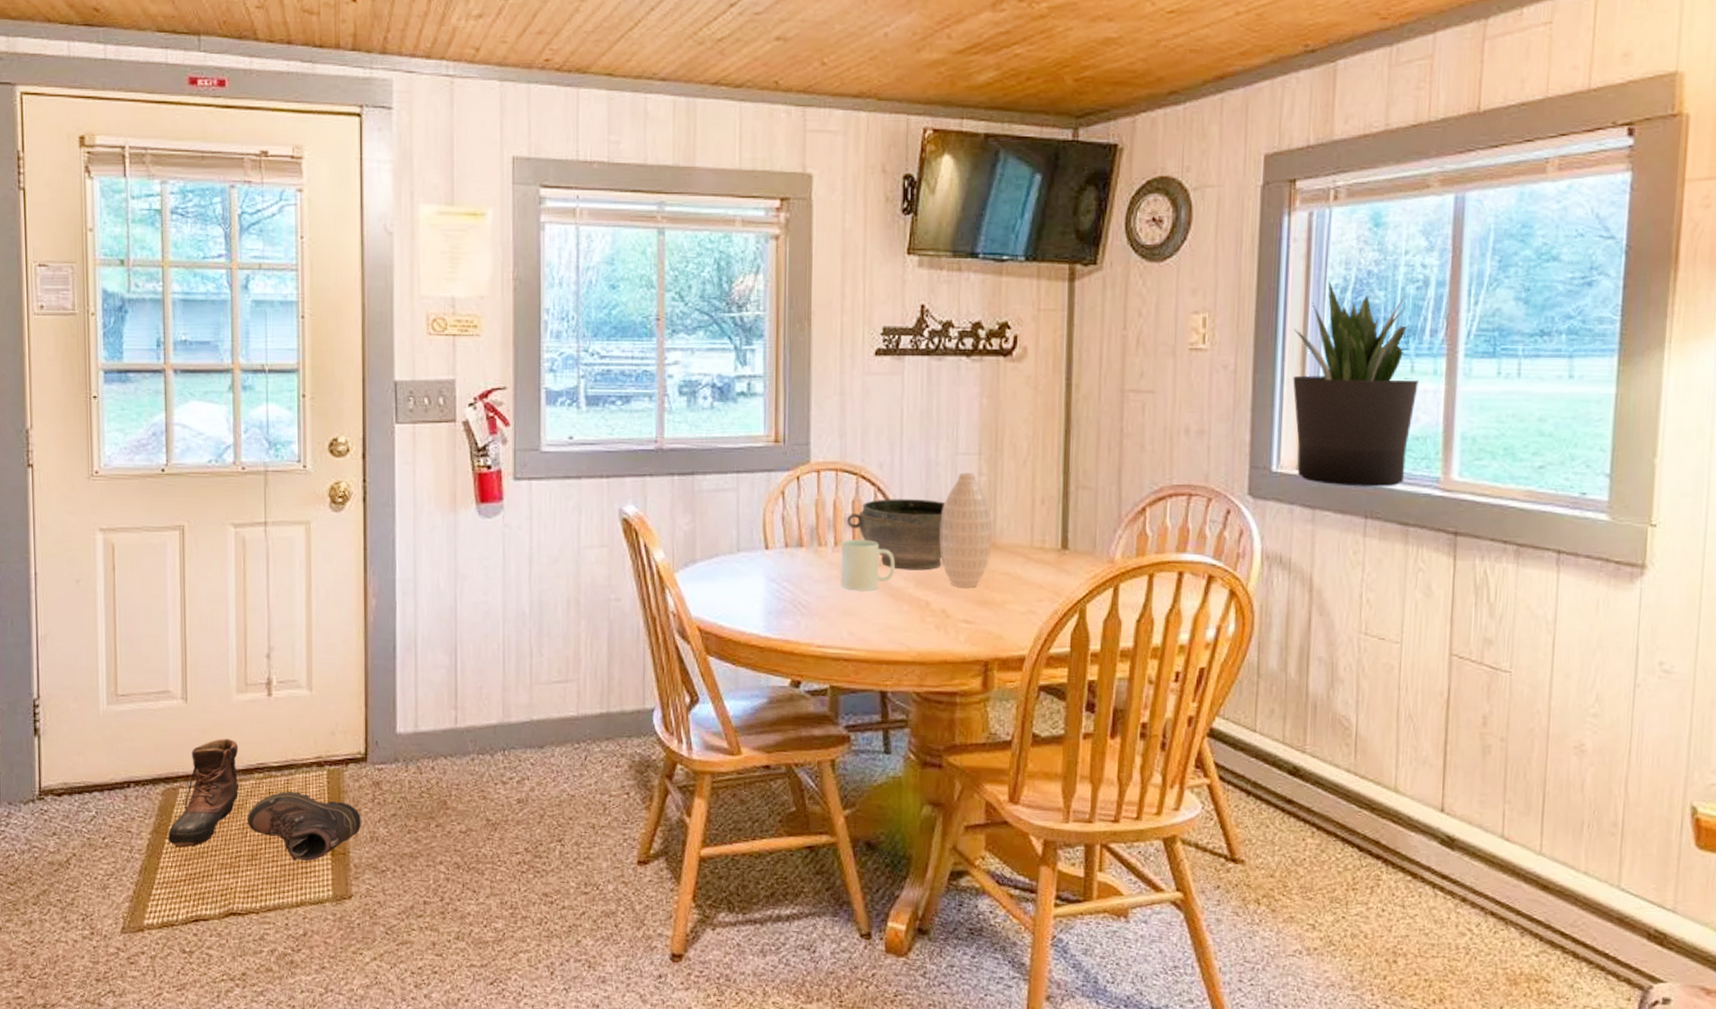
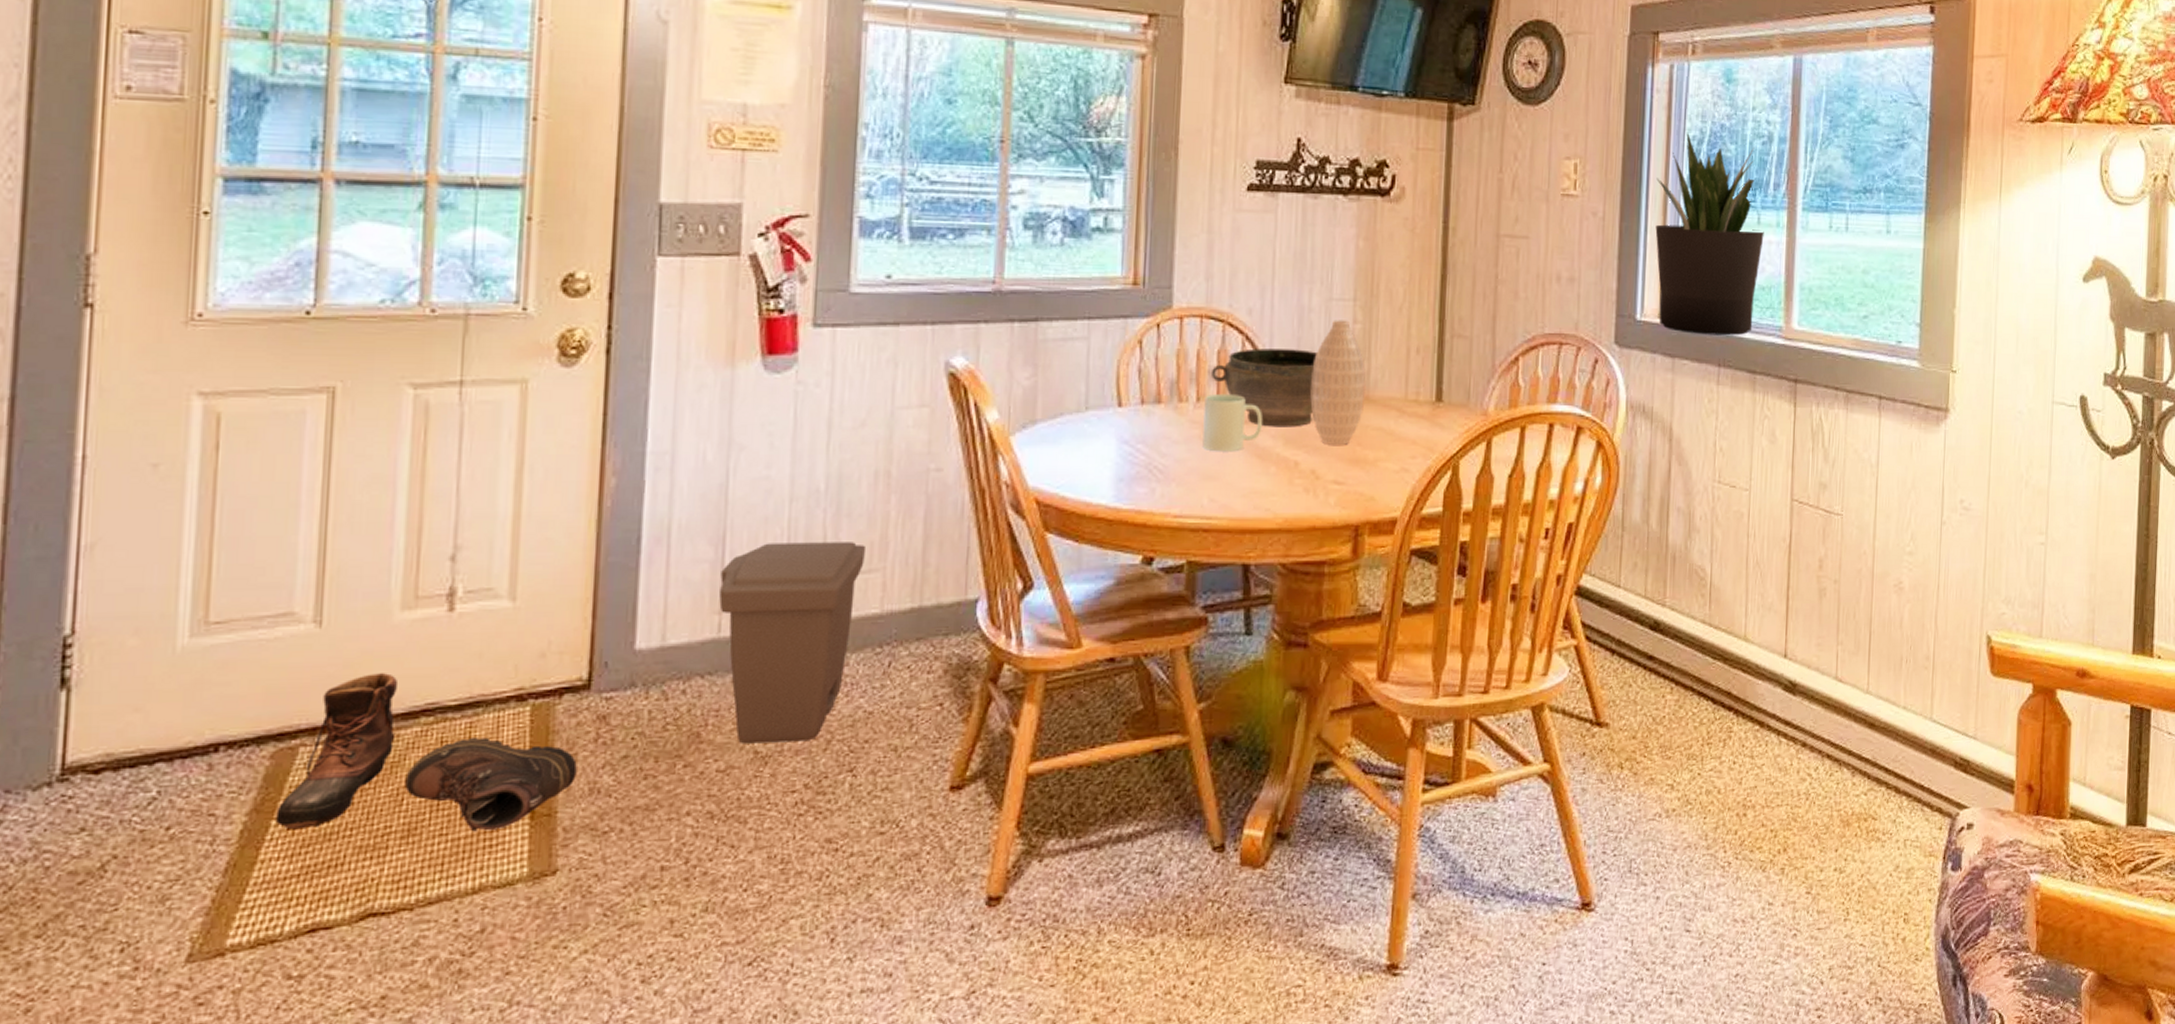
trash can: none [455,655,562,814] -> present [719,542,865,744]

